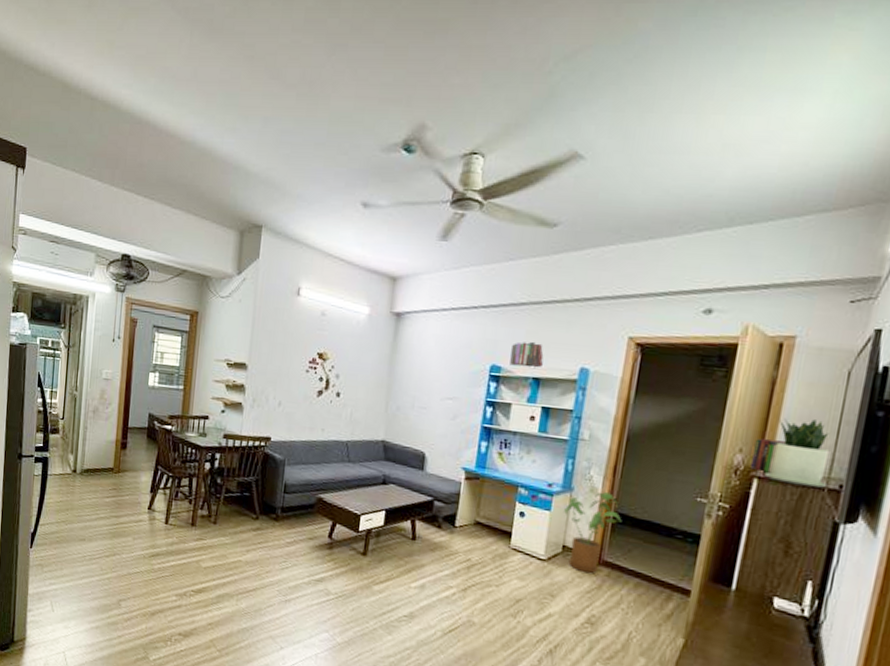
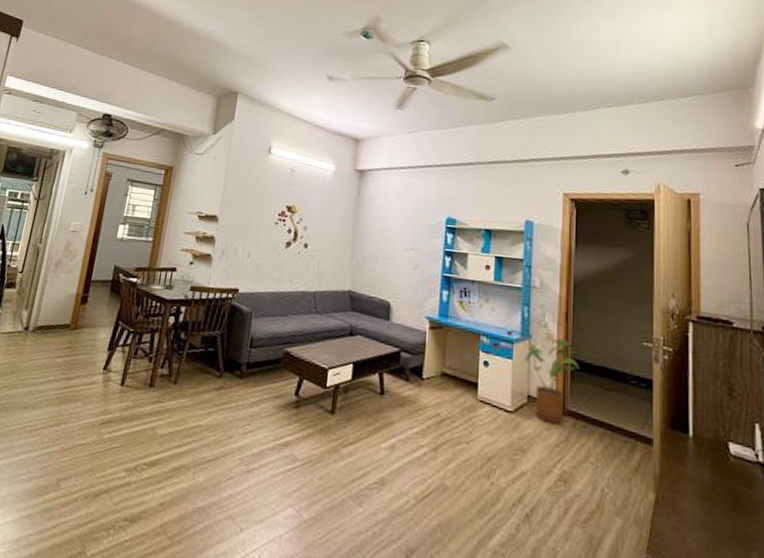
books: present [510,342,543,368] -> none [463,197,492,221]
books: present [749,438,786,473] -> none [683,284,709,317]
planter: present [763,418,830,489] -> none [696,265,752,331]

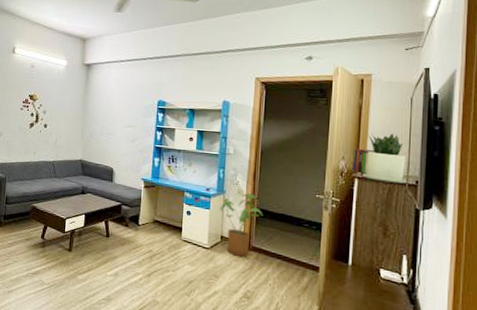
books: none [683,284,709,317] -> present [351,149,374,174]
planter: none [696,265,752,331] -> present [361,133,408,185]

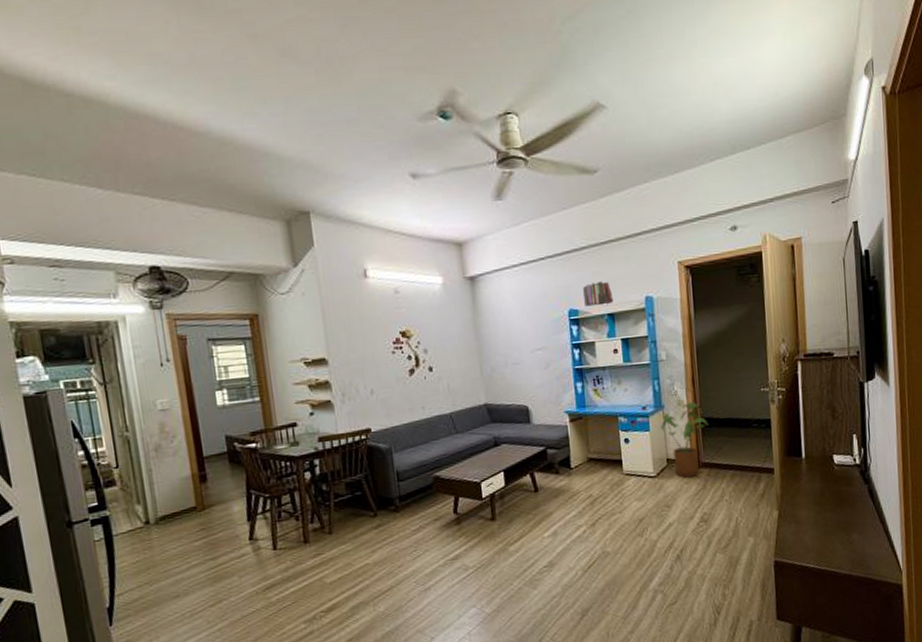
books: none [172,83,196,102] -> present [583,282,613,307]
books: present [351,149,374,174] -> none [792,326,813,355]
planter: present [361,133,408,185] -> none [803,302,849,360]

